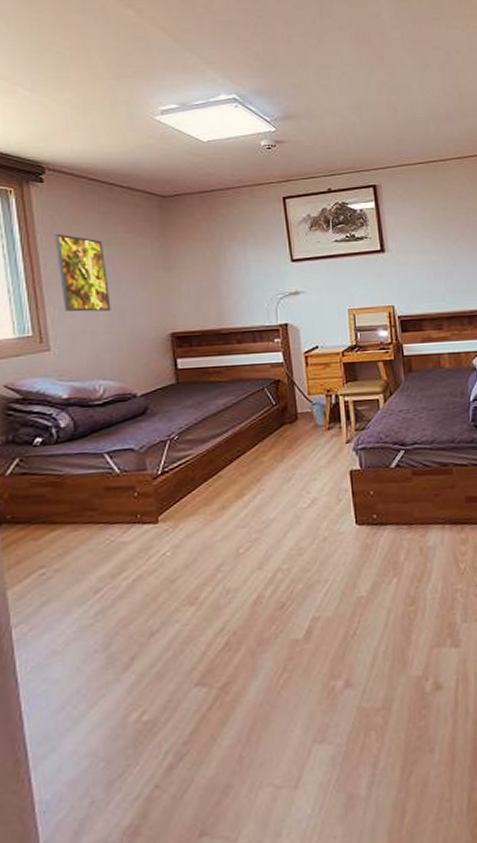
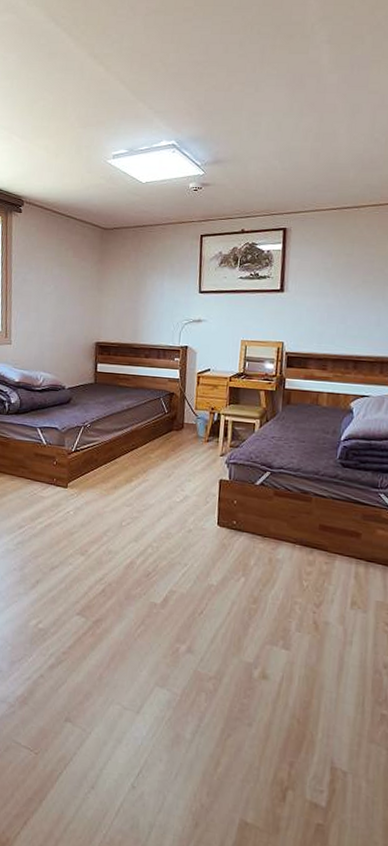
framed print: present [55,233,111,312] -> none [24,254,57,319]

